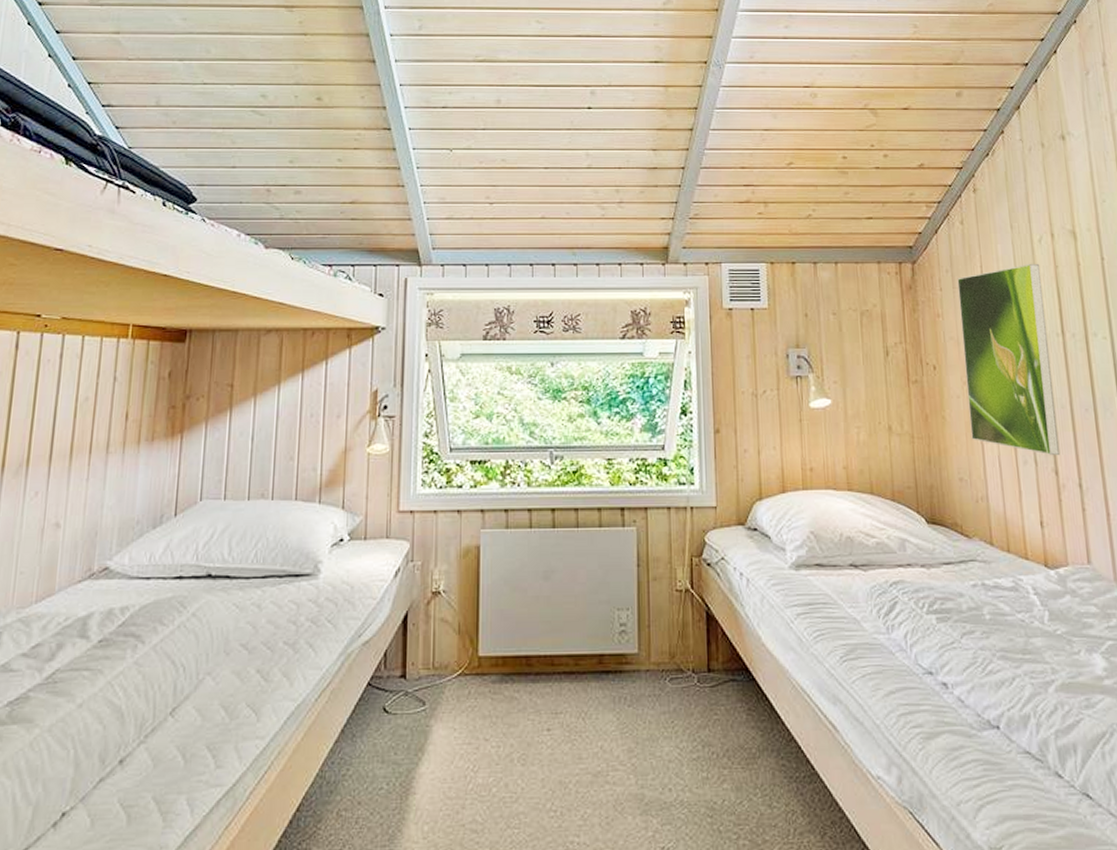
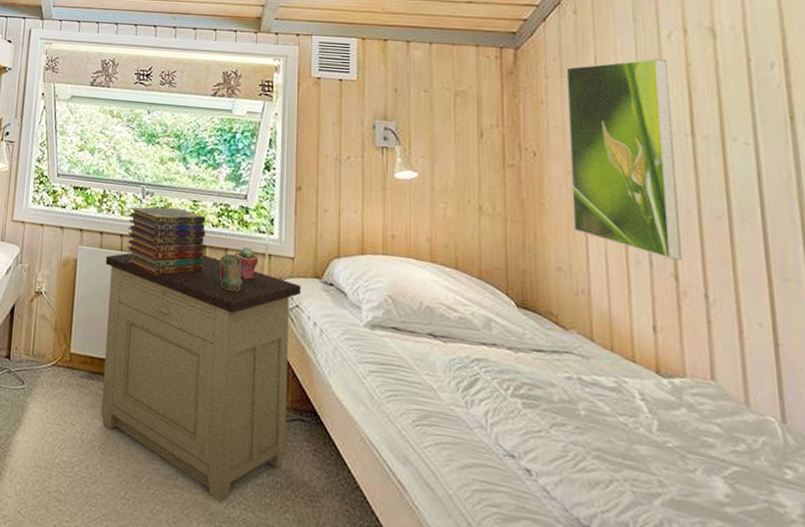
nightstand: none [513,518,725,790] -> present [101,252,301,504]
book stack: none [536,469,624,550] -> present [127,207,206,276]
mug: none [639,513,665,555] -> present [219,254,242,293]
potted succulent: none [654,503,681,539] -> present [233,247,259,281]

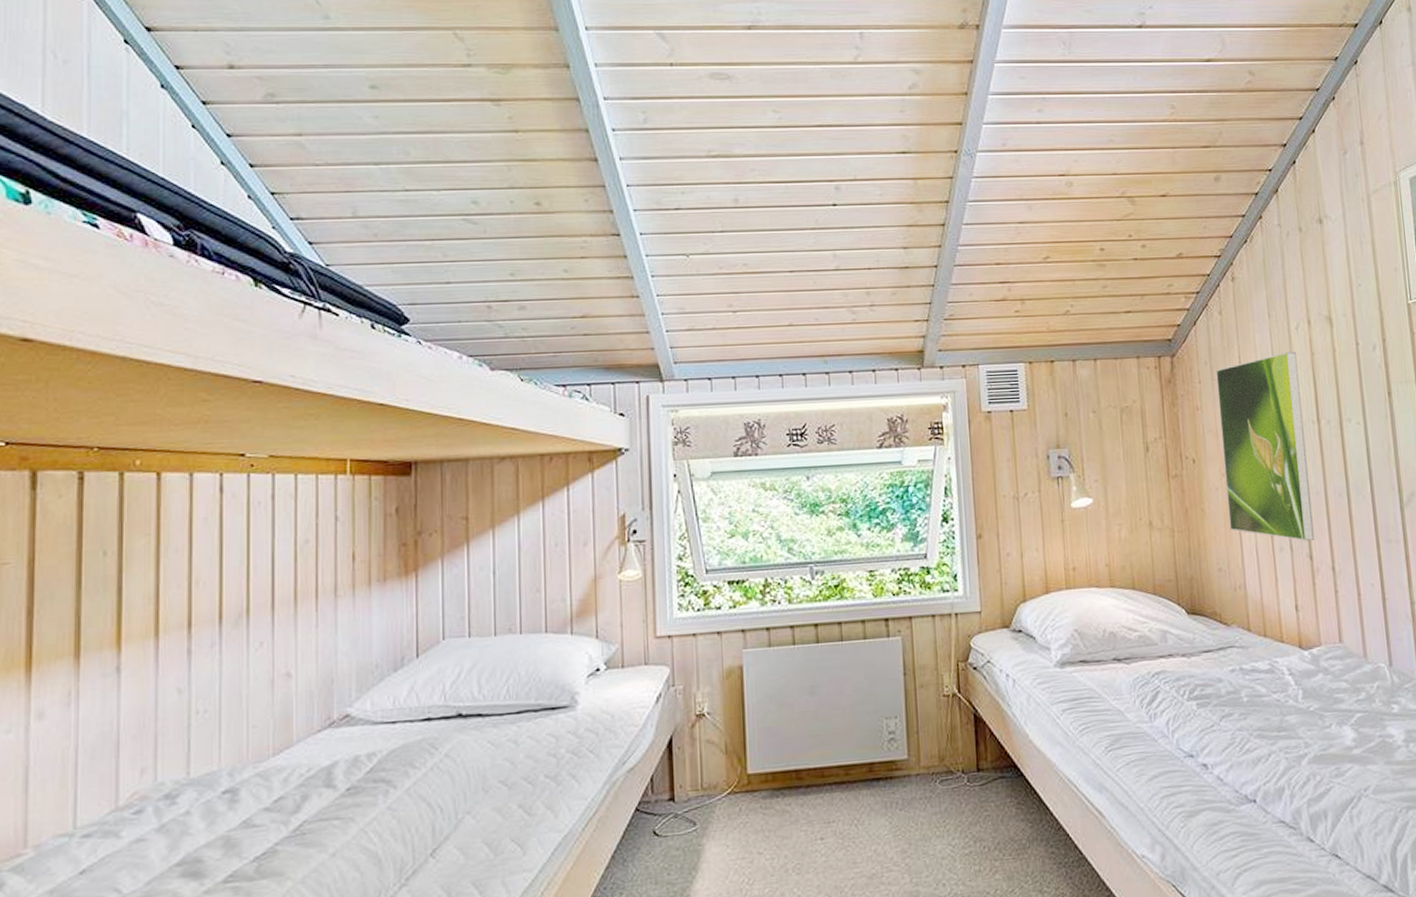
nightstand: present [101,252,301,504] -> none [776,629,991,886]
book stack: present [127,207,206,276] -> none [798,582,888,664]
mug: present [219,254,242,293] -> none [904,622,931,663]
potted succulent: present [233,247,259,281] -> none [918,610,946,646]

